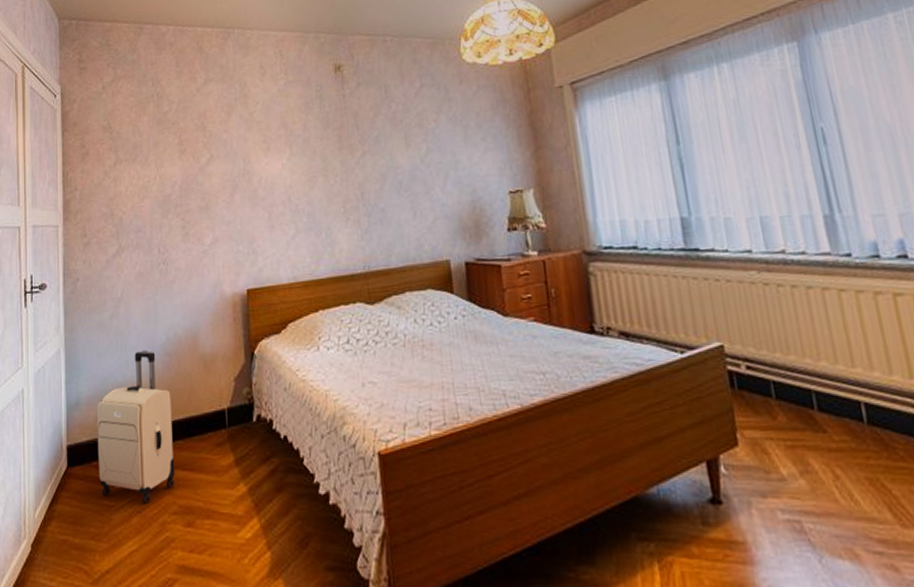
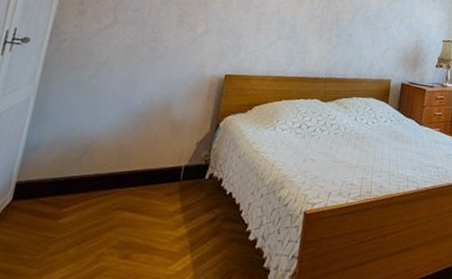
suitcase: present [96,349,176,504] -> none [43,109,135,237]

